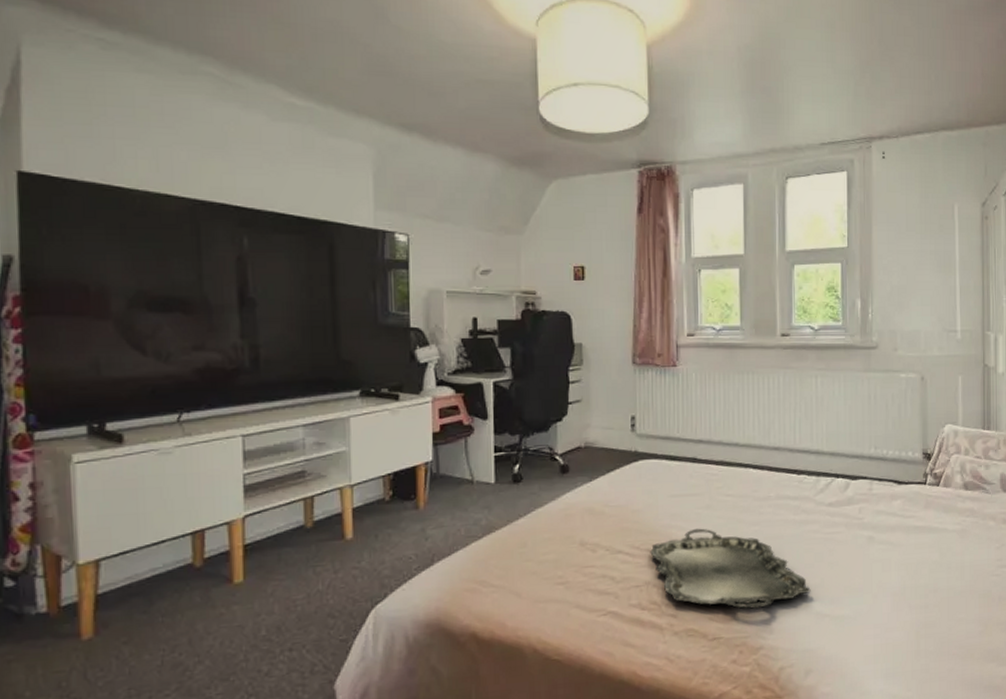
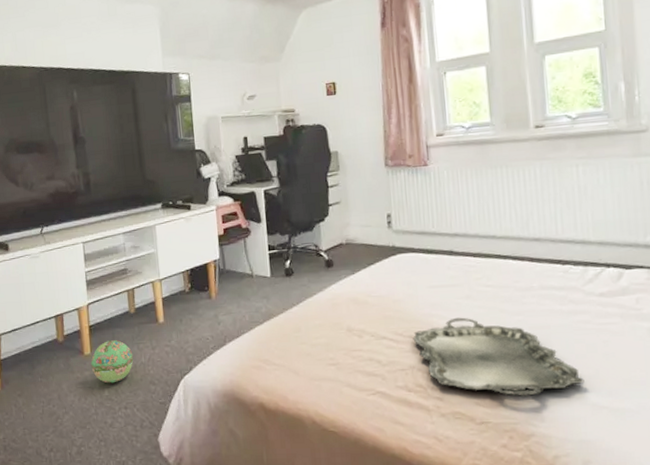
ball: none [242,563,307,620] -> present [90,340,134,384]

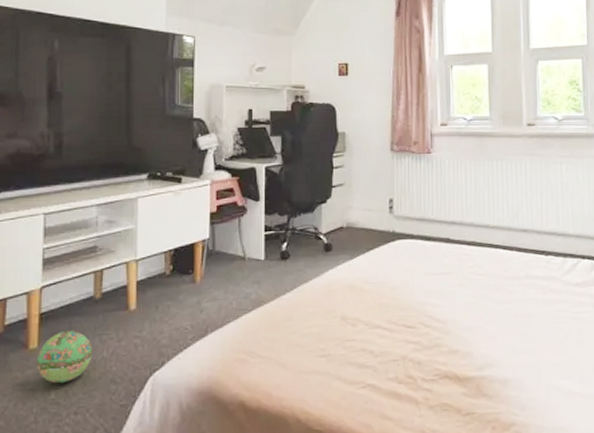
serving tray: present [413,317,585,396] -> none [406,305,560,385]

